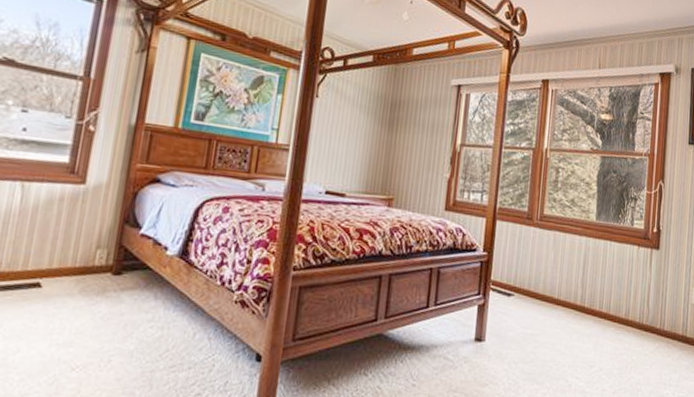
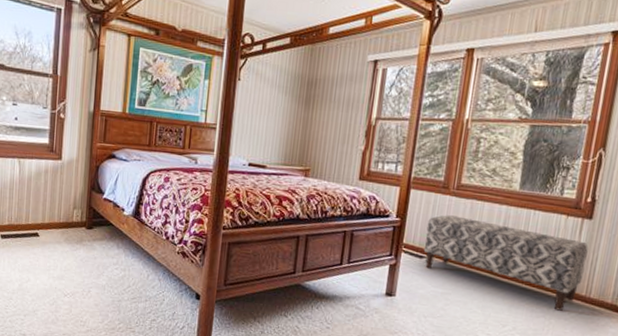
bench: none [511,248,658,346] -> present [423,215,589,311]

